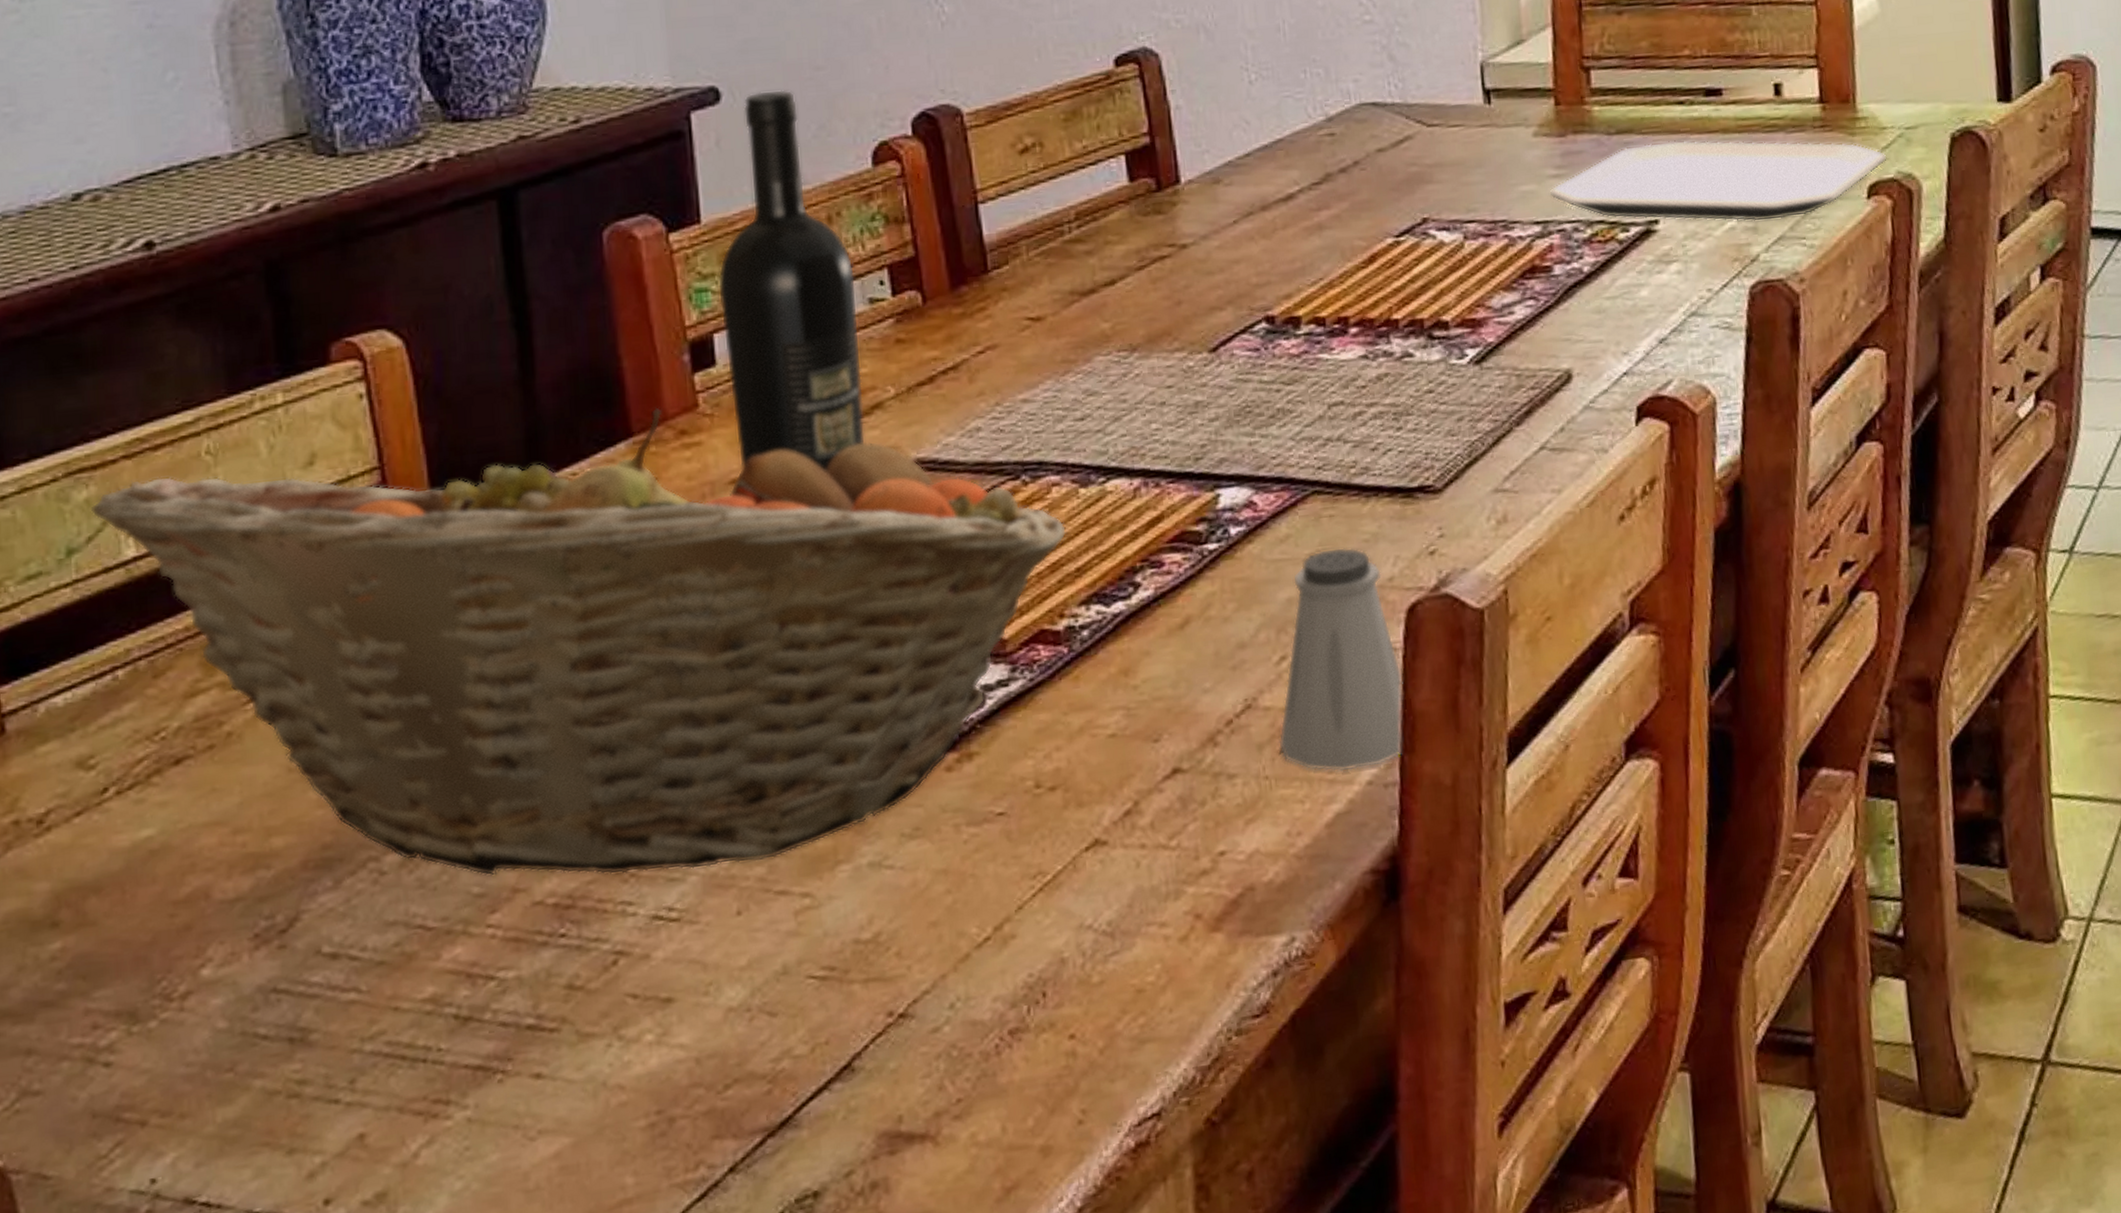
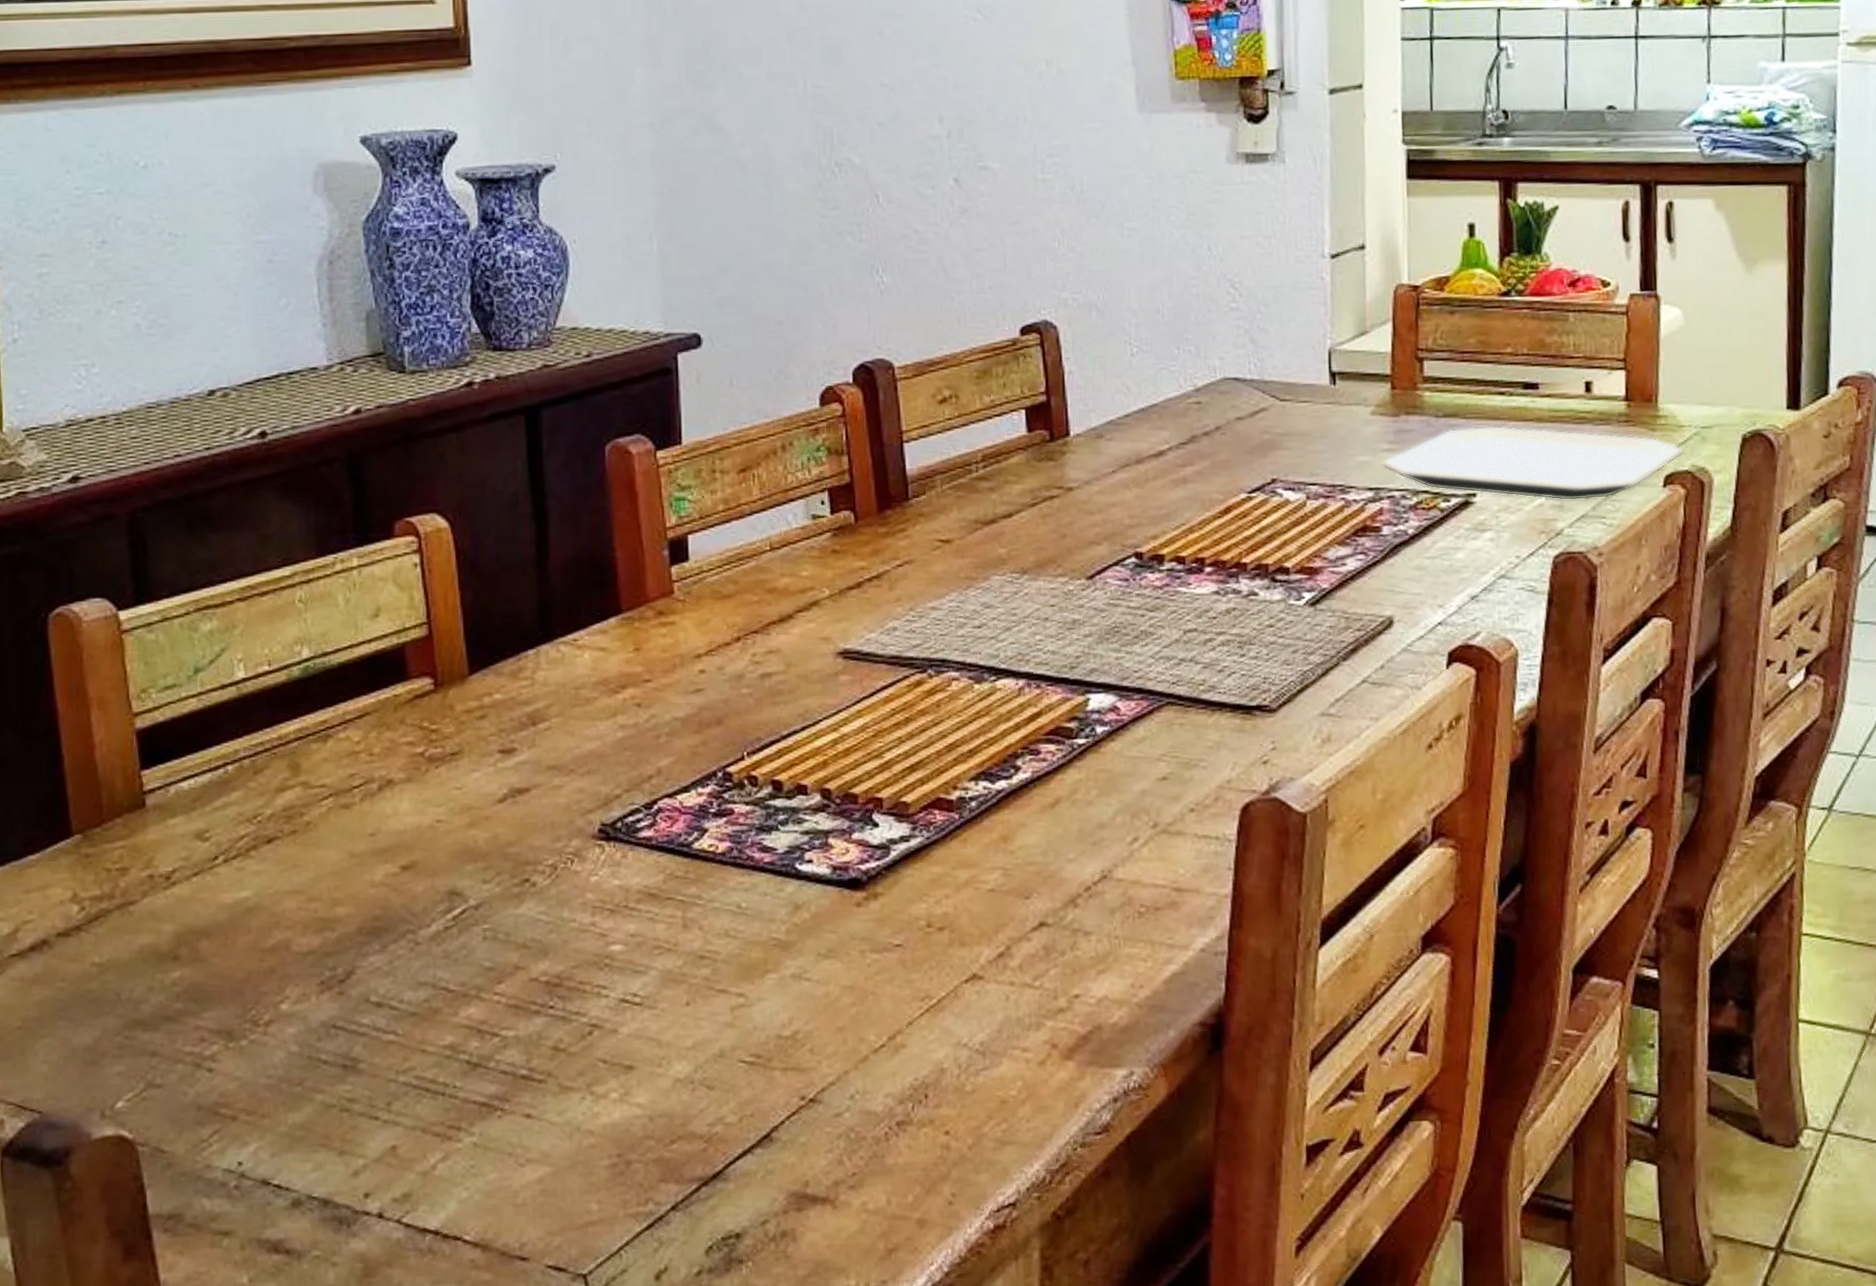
fruit basket: present [91,407,1067,876] -> none [213,591,963,966]
wine bottle: present [717,89,866,473] -> none [693,339,805,654]
saltshaker: present [1278,547,1403,772] -> none [1128,751,1235,938]

